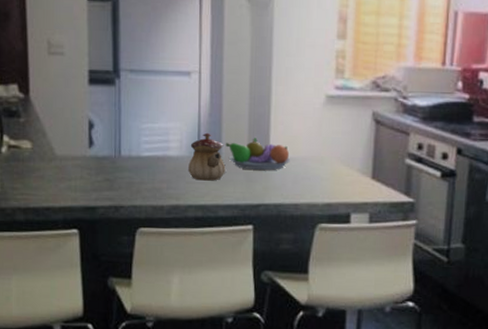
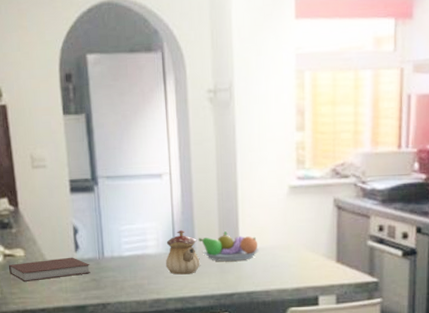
notebook: none [13,153,105,177] -> present [9,257,91,282]

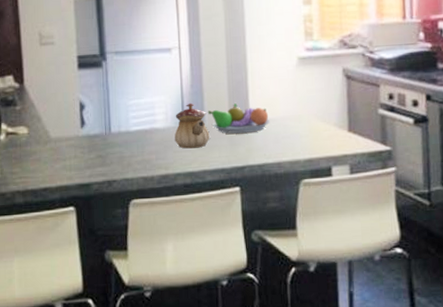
notebook: present [9,257,91,282] -> none [11,133,97,160]

